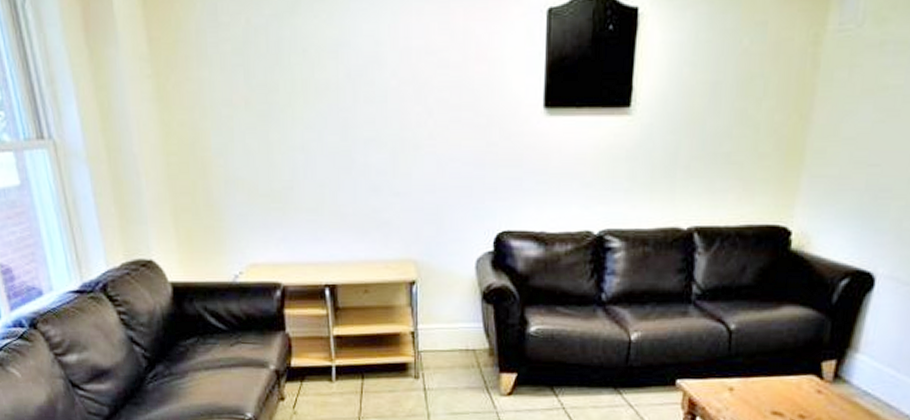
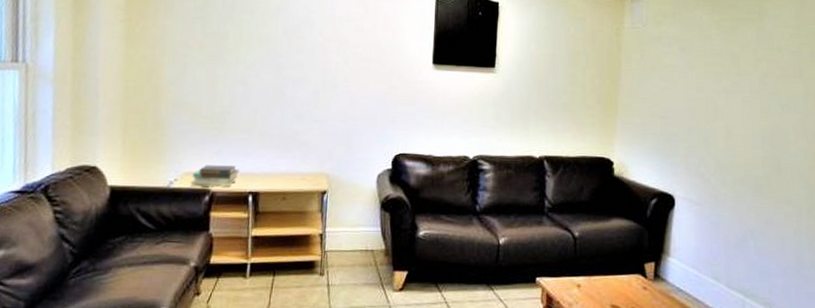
books: none [257,254,311,281] -> present [190,165,239,188]

